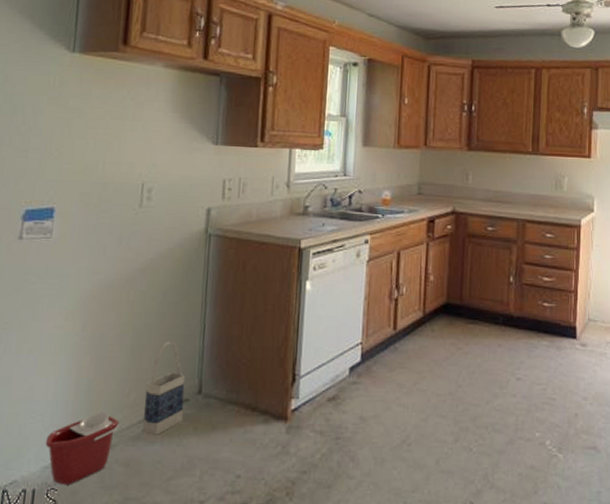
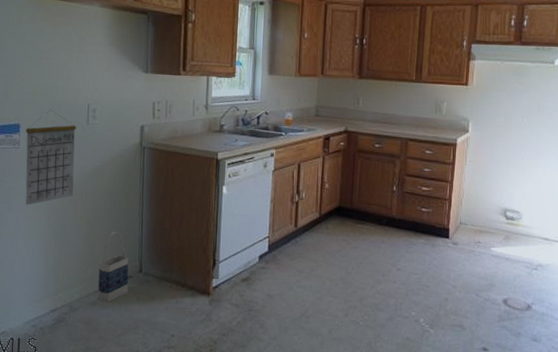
bucket: present [45,411,120,485] -> none [25,282,80,336]
calendar: none [55,189,126,310] -> present [25,109,76,205]

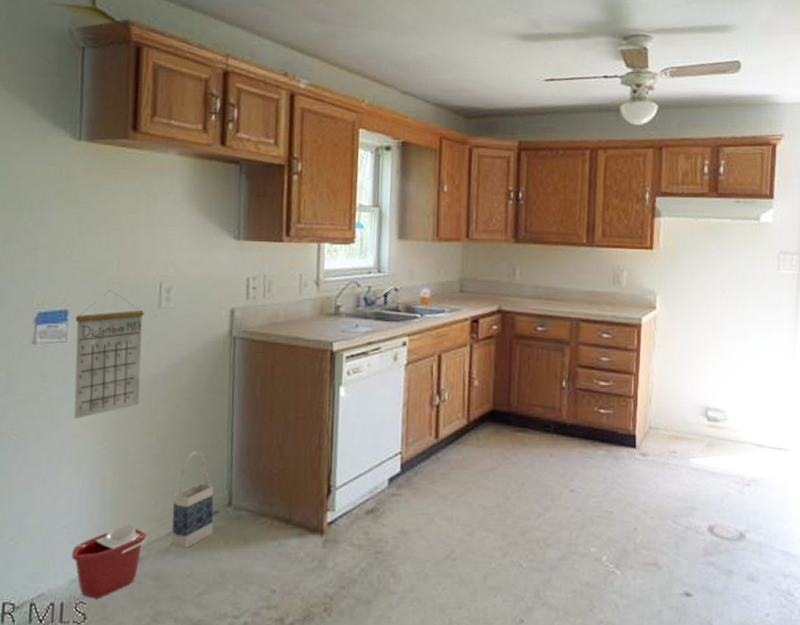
bucket: none [25,282,80,336] -> present [71,523,147,599]

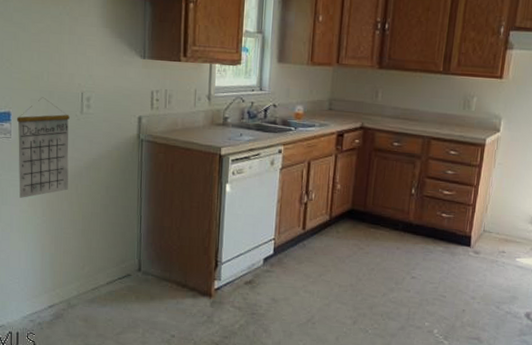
bucket: present [71,523,147,599] -> none [22,279,78,332]
bag: present [171,451,214,548] -> none [95,228,127,300]

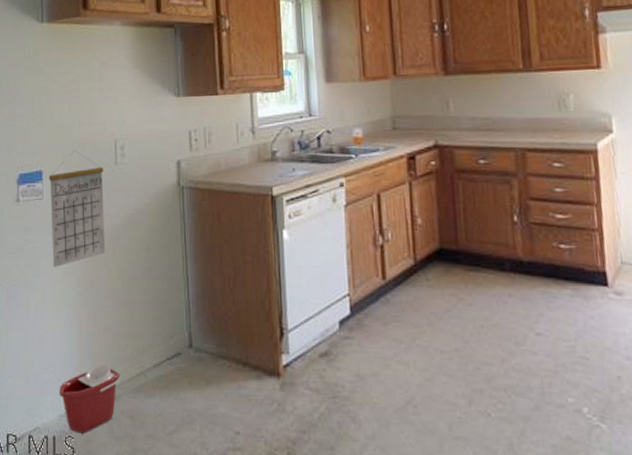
bucket: none [22,279,78,332] -> present [59,363,121,434]

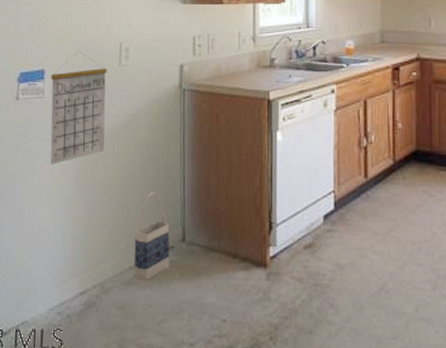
bucket: present [59,363,121,434] -> none [49,257,113,326]
bag: none [140,295,177,388] -> present [134,192,170,280]

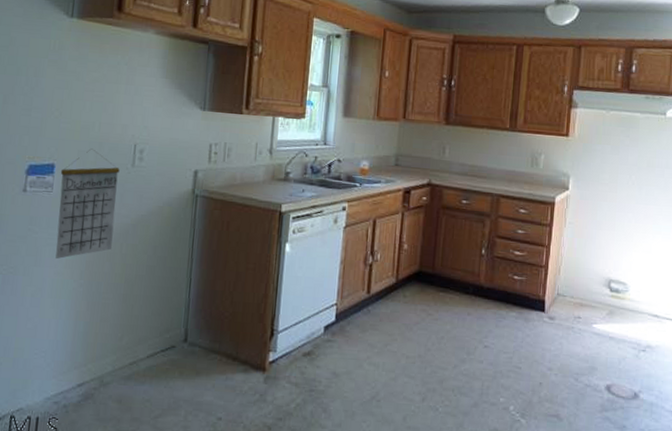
bag: present [134,192,170,280] -> none [134,292,173,377]

